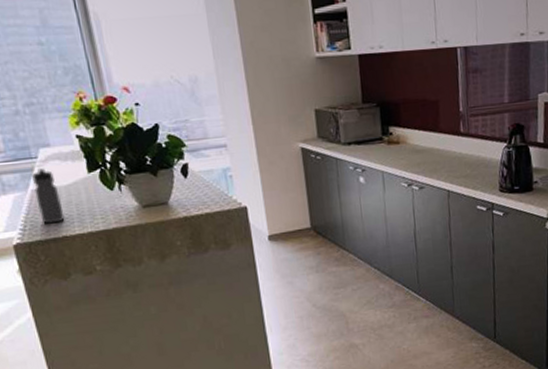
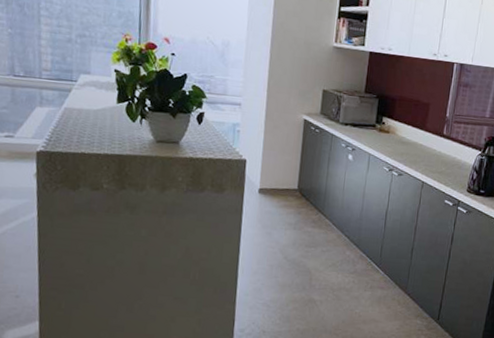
water bottle: present [32,168,65,224] -> none [66,91,88,140]

